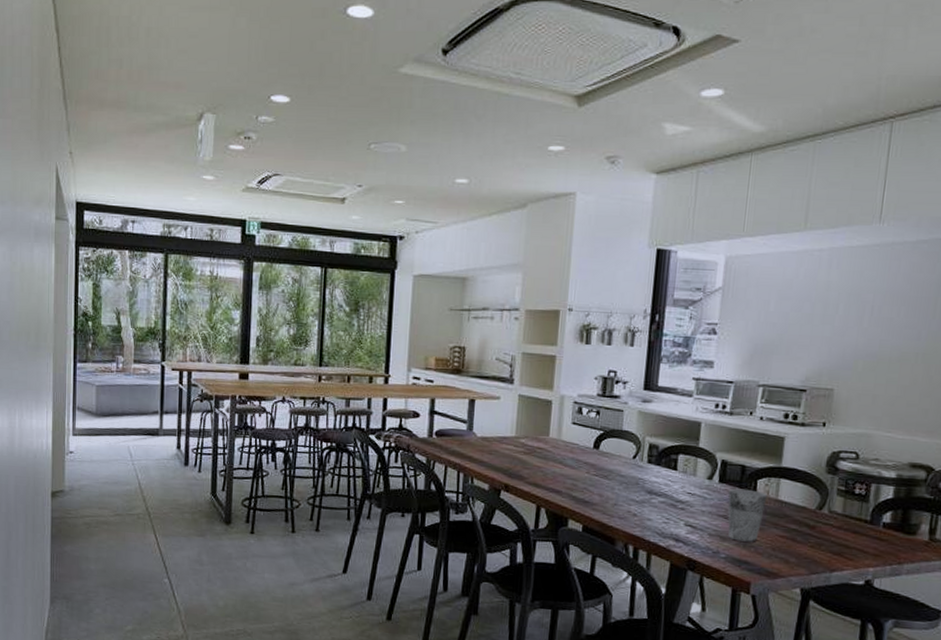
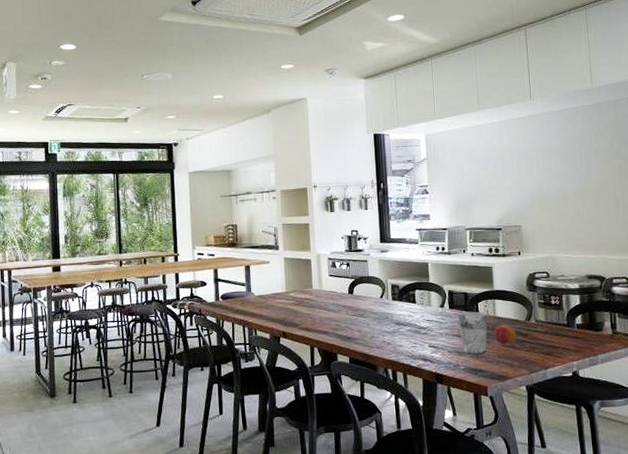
fruit: none [771,510,801,536] -> present [494,324,517,345]

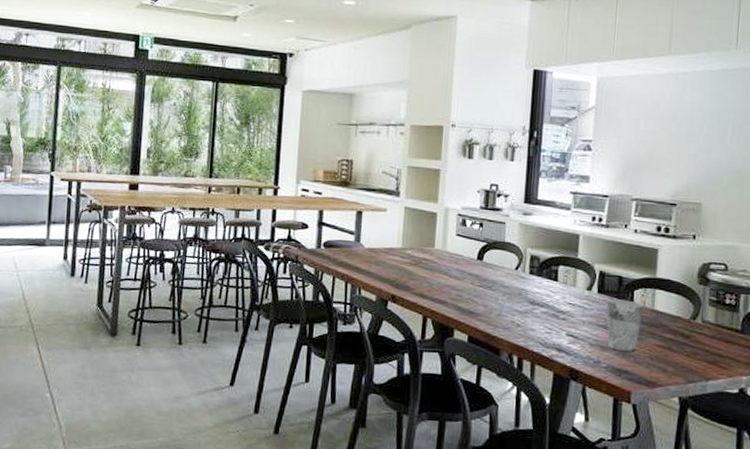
fruit: present [494,324,517,345] -> none [648,320,676,345]

